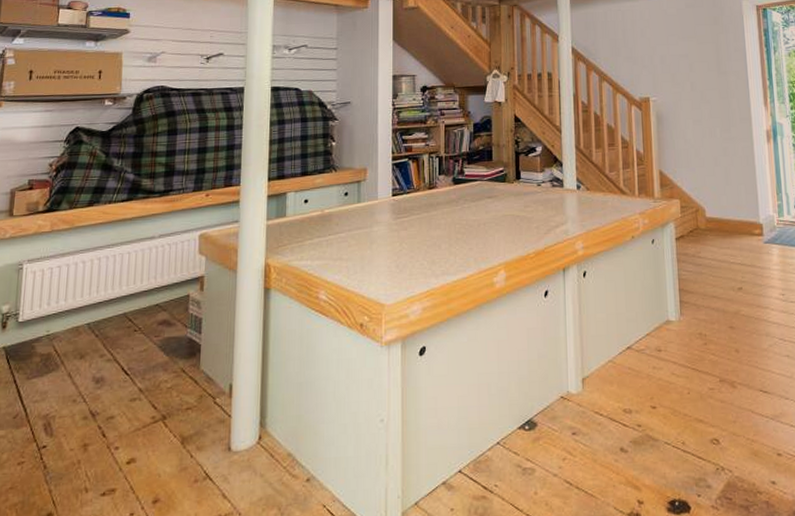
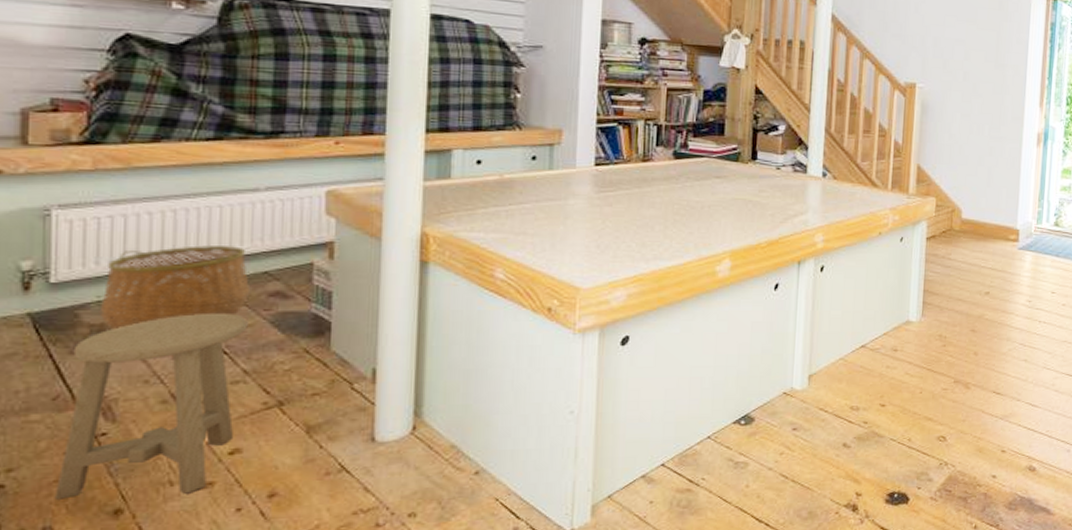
stool: none [9,340,144,504] -> present [54,312,248,500]
basket: none [48,284,147,358] -> present [101,245,251,330]

